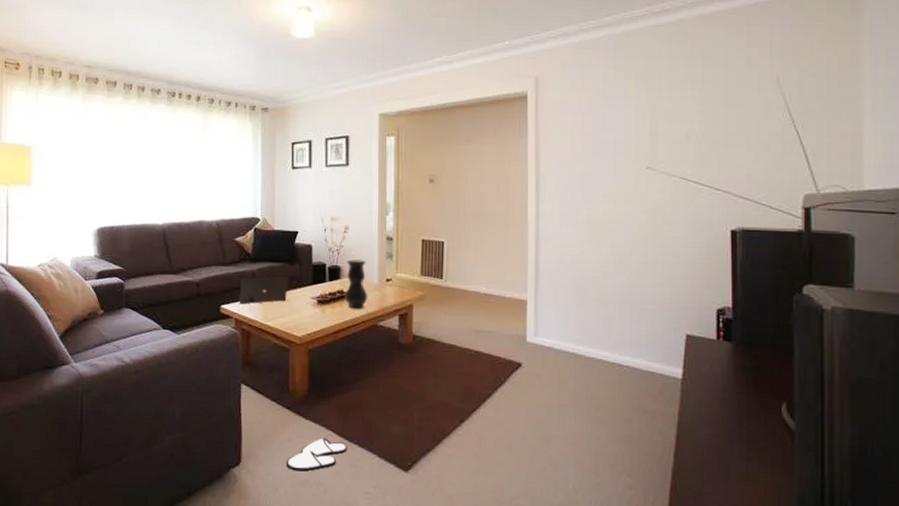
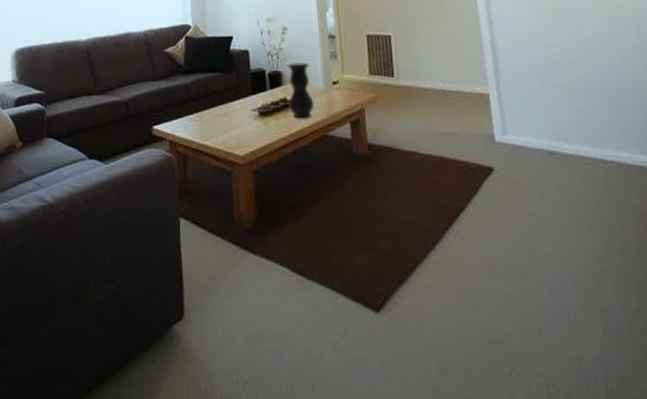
laptop: present [238,276,289,304] -> none [171,87,226,123]
slippers: present [287,438,347,471] -> none [237,277,306,322]

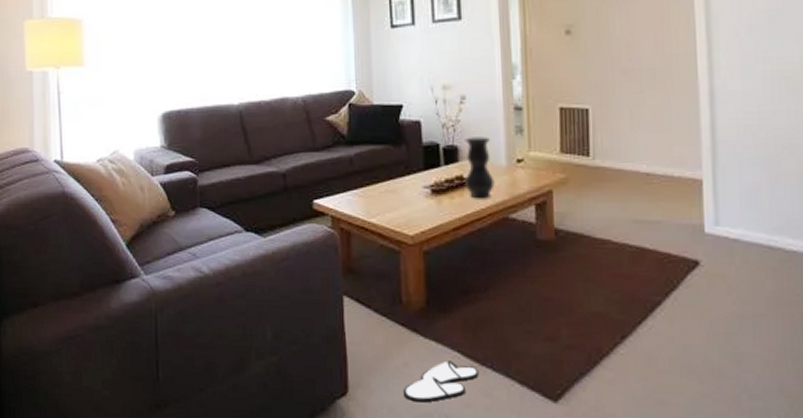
slippers: none [237,277,306,322] -> present [404,360,479,403]

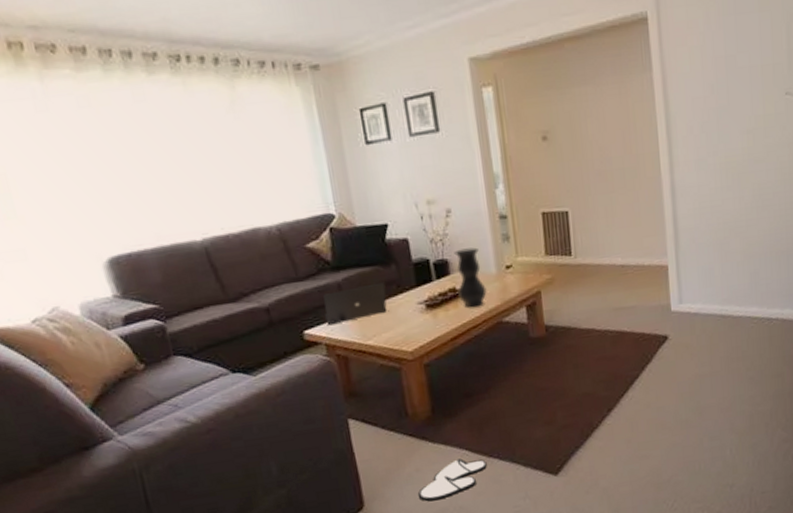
laptop: none [333,161,394,198] -> present [323,282,387,326]

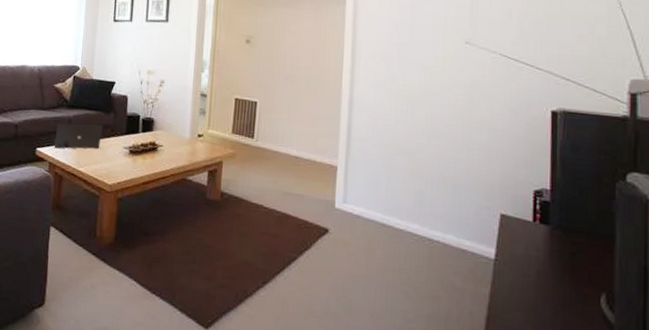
slippers: present [418,458,487,502] -> none [88,287,149,319]
vase: present [454,247,487,307] -> none [156,113,179,161]

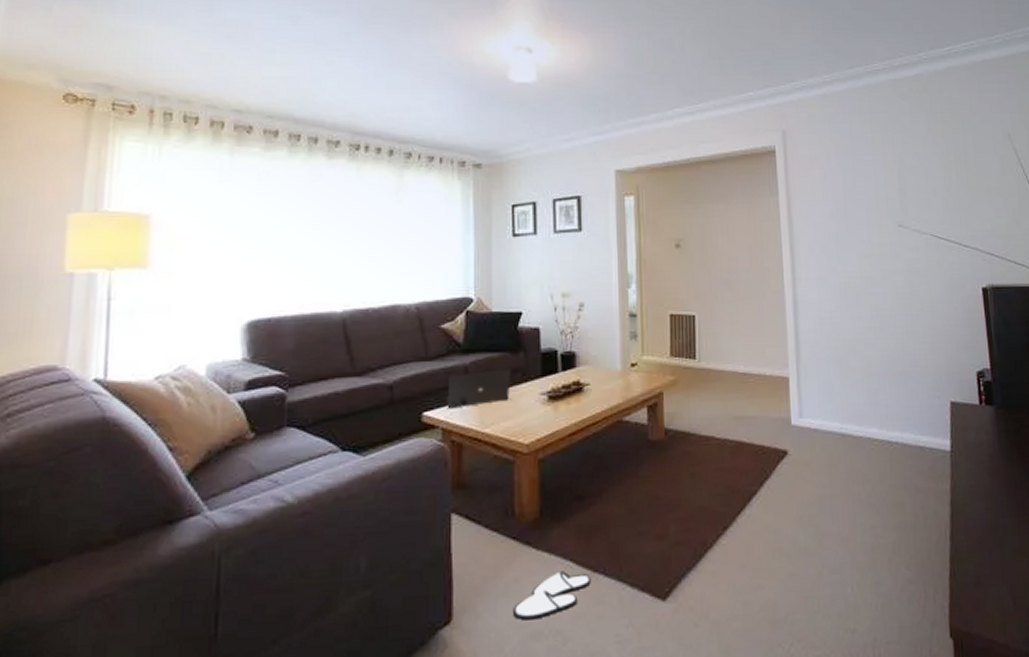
slippers: none [88,287,149,319] -> present [513,571,591,621]

